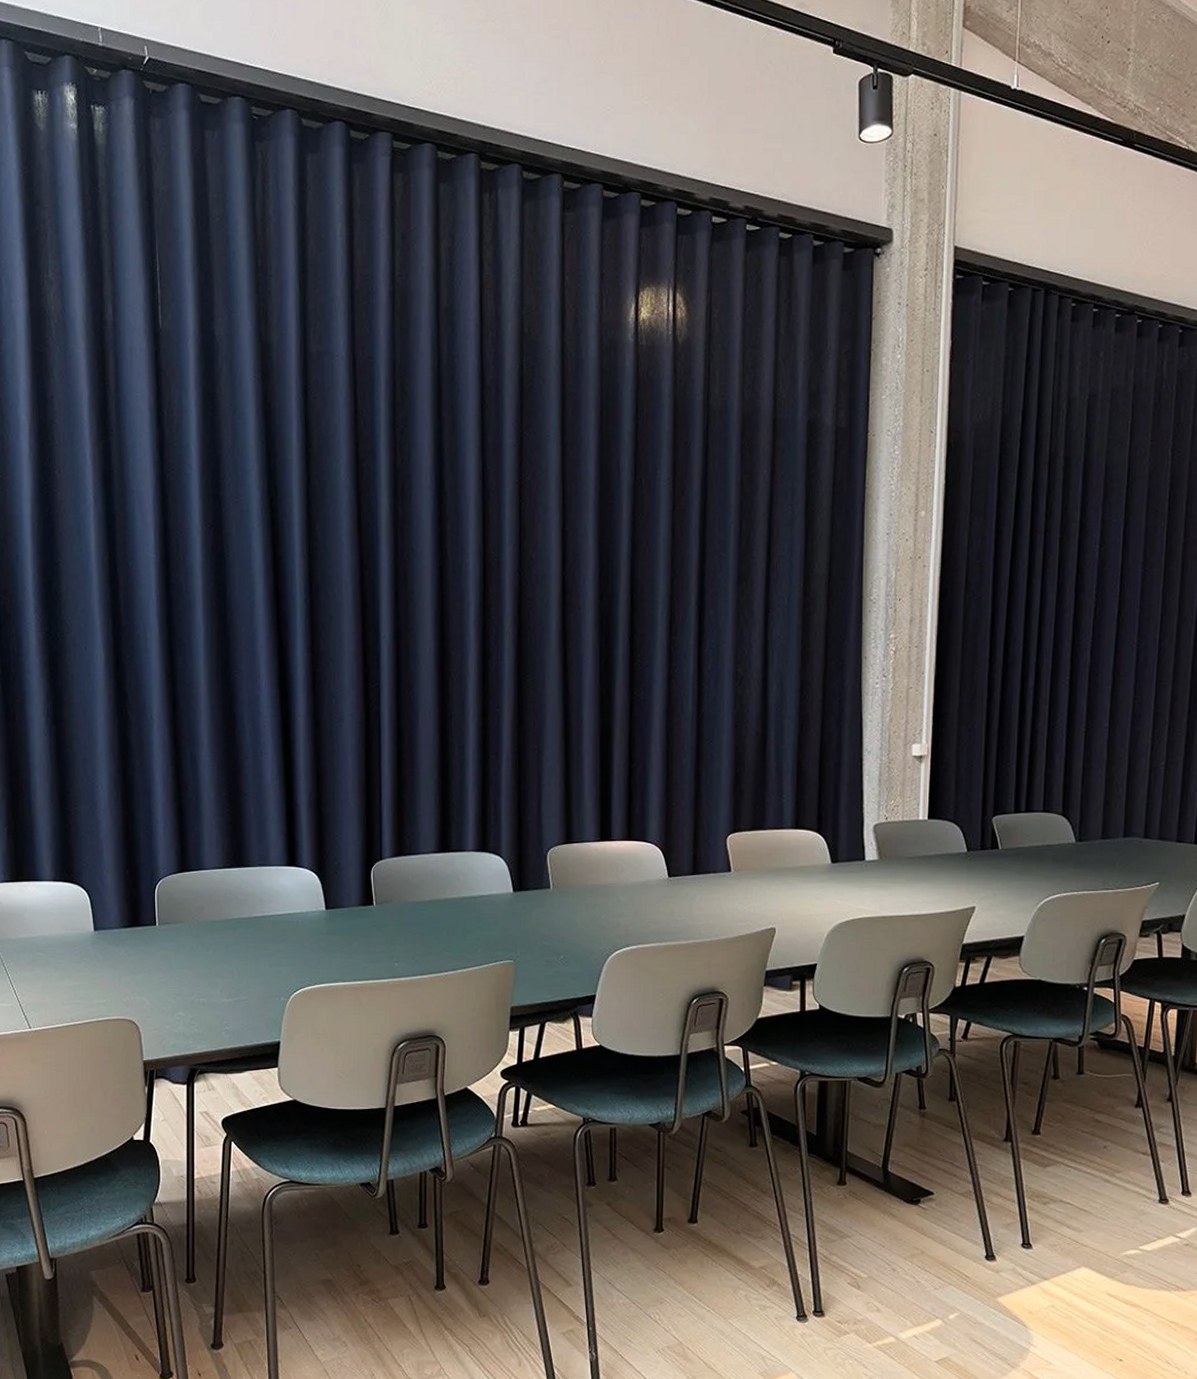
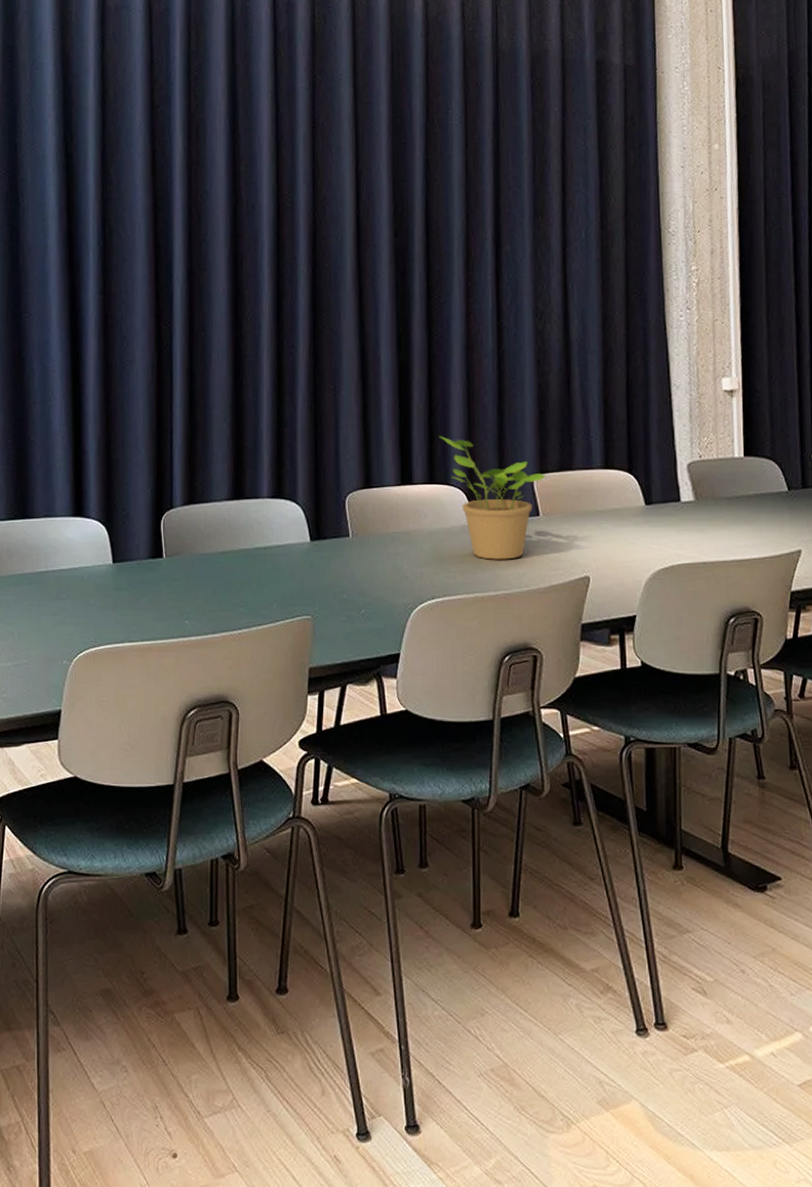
potted plant: none [637,795,740,912] -> present [438,436,547,560]

